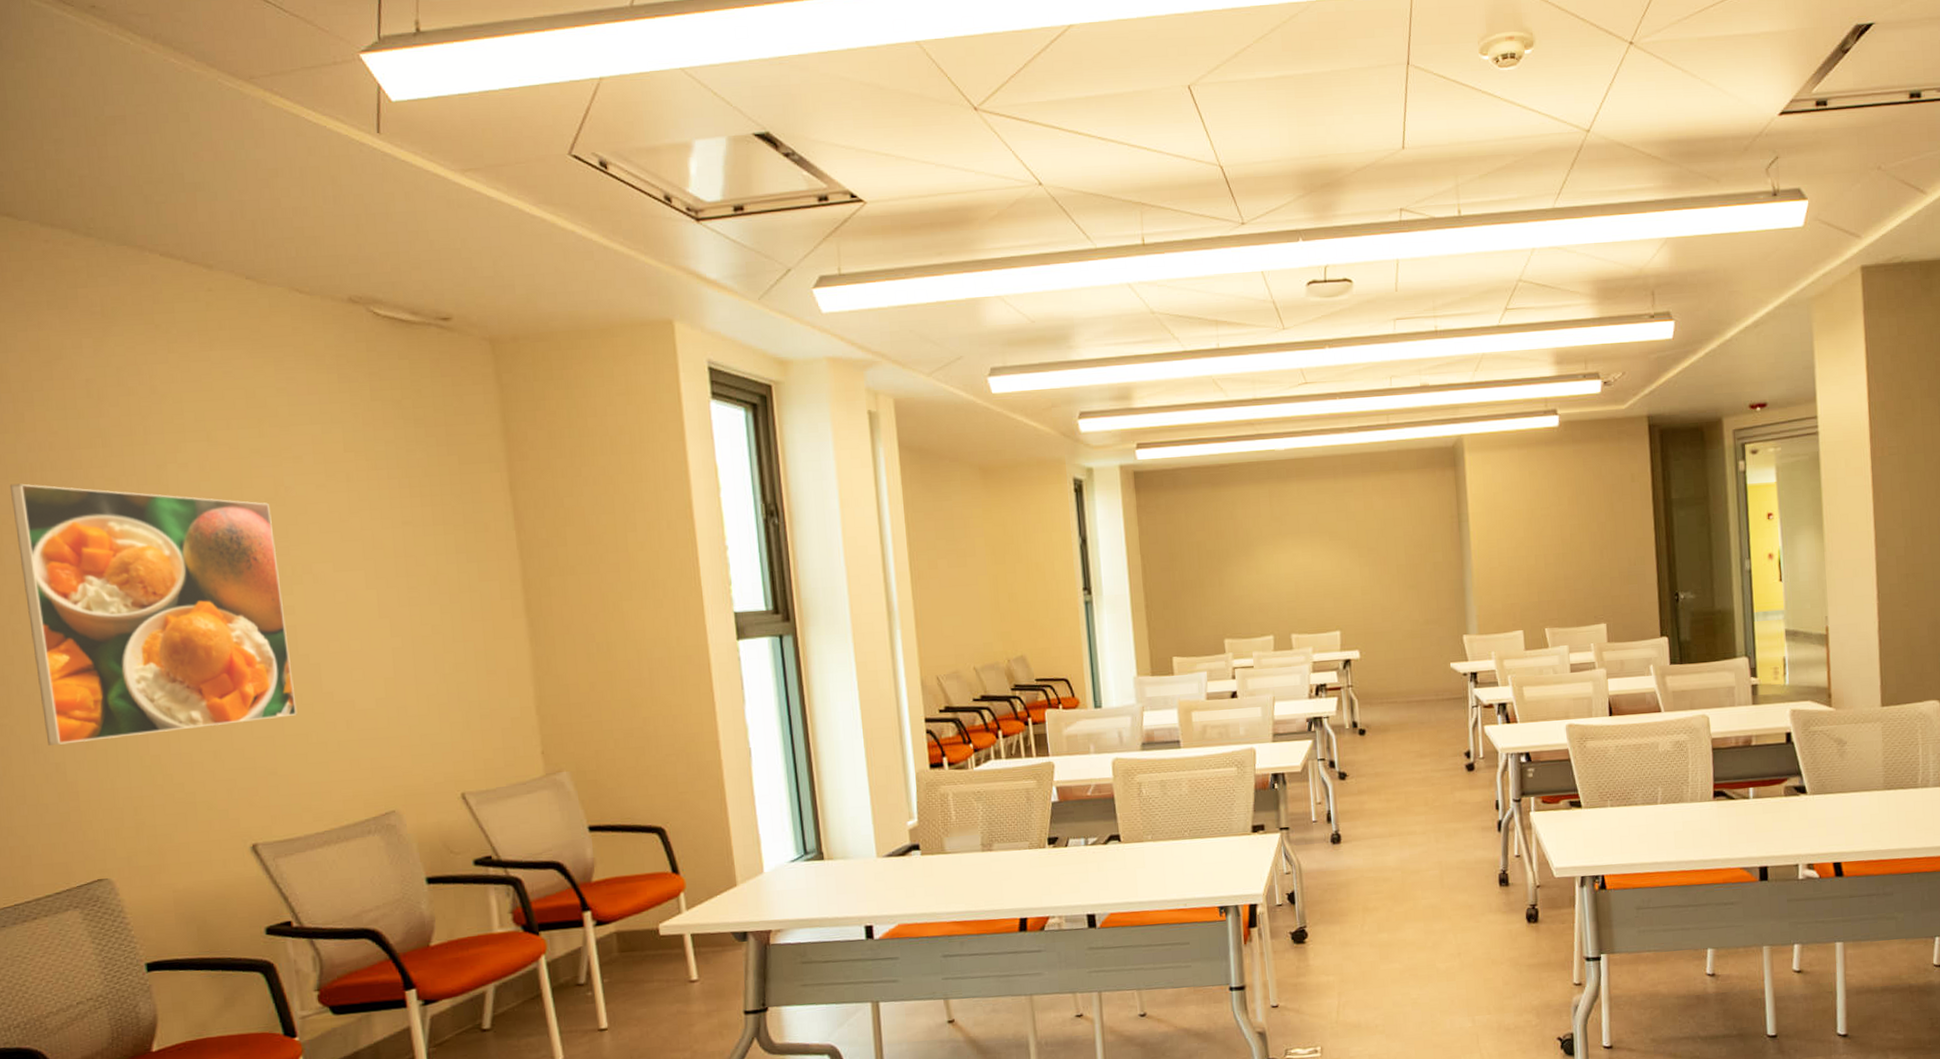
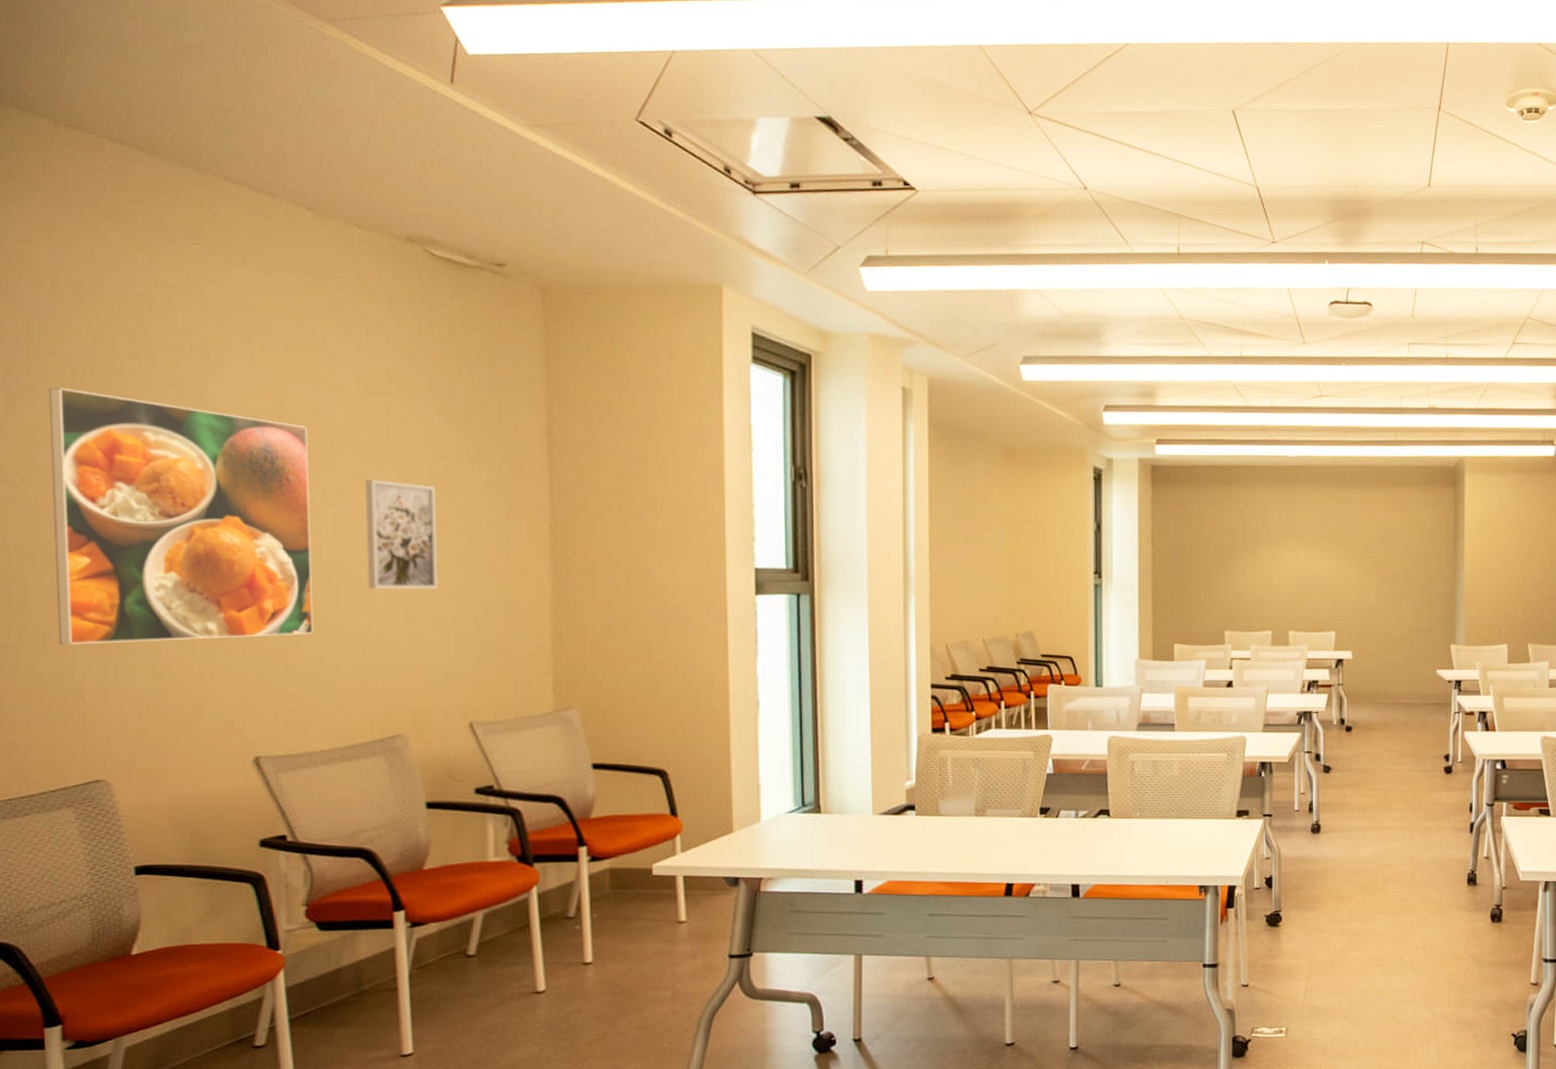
wall art: none [332,551,416,664] -> present [364,478,438,589]

